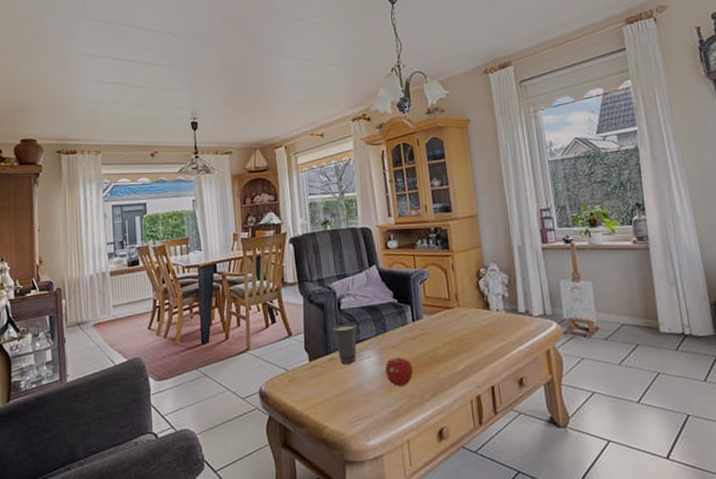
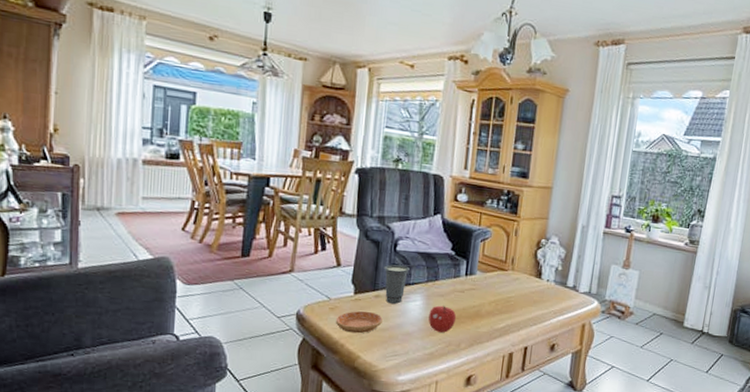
saucer: none [296,376,341,403] -> present [335,310,383,334]

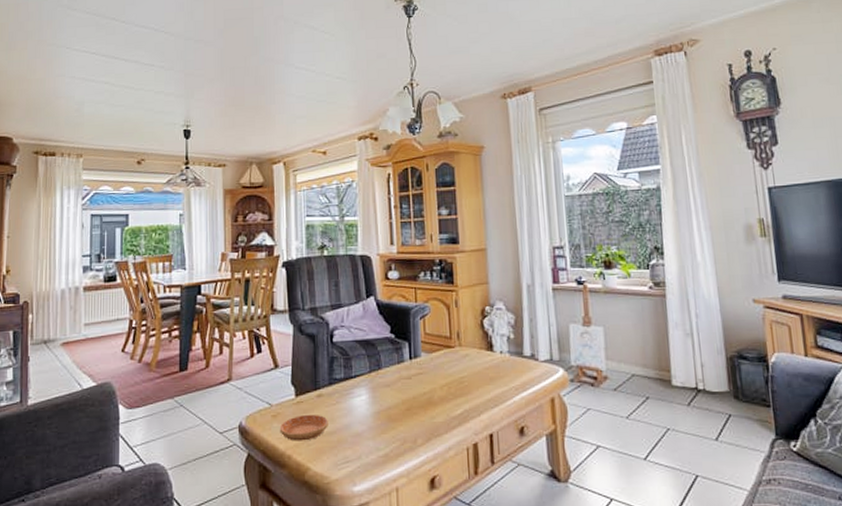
cup: present [384,264,410,304] -> none [322,357,350,402]
fruit: present [428,305,457,333] -> none [377,397,408,429]

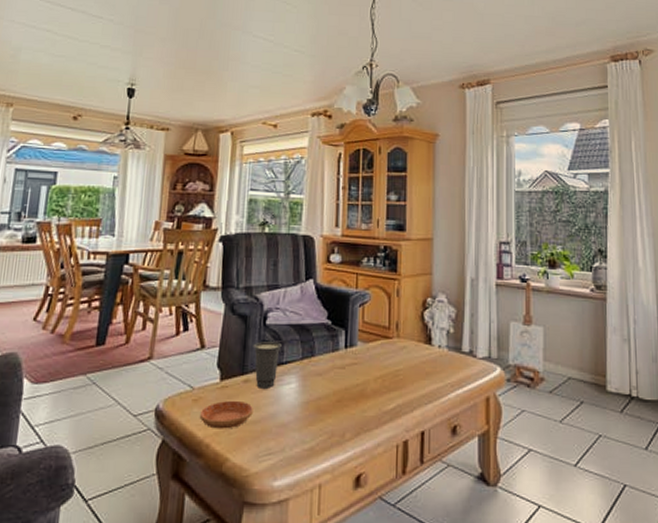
cup: none [322,357,350,402] -> present [253,341,282,389]

